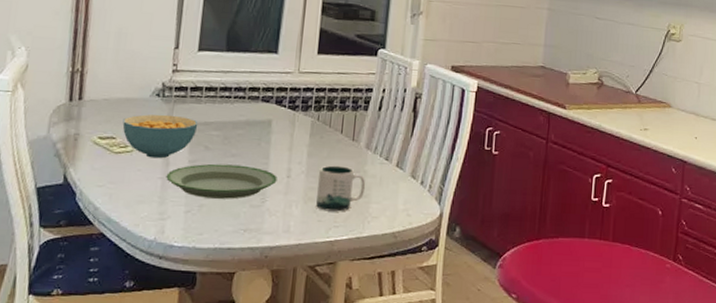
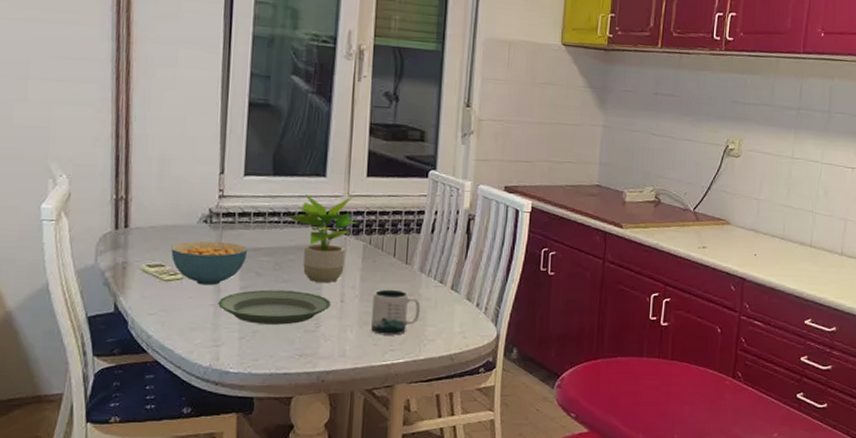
potted plant: none [236,70,306,159] -> present [285,194,357,284]

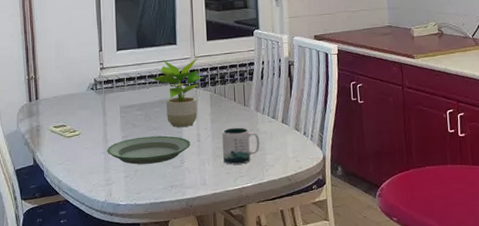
cereal bowl: present [171,241,248,286] -> none [70,103,125,138]

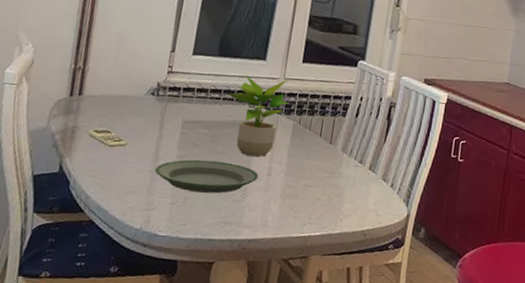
mug: present [222,127,260,165] -> none [293,165,340,210]

